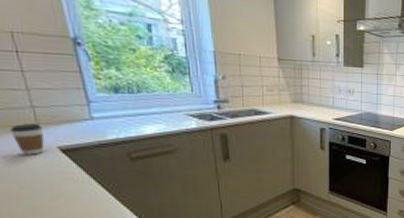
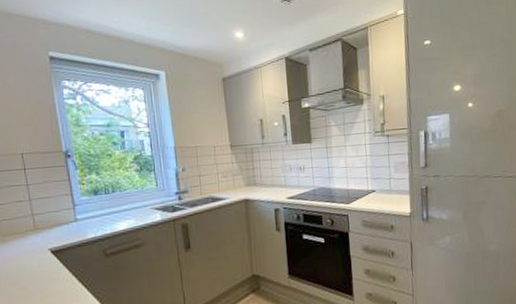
coffee cup: present [9,123,45,155] -> none [15,228,40,259]

